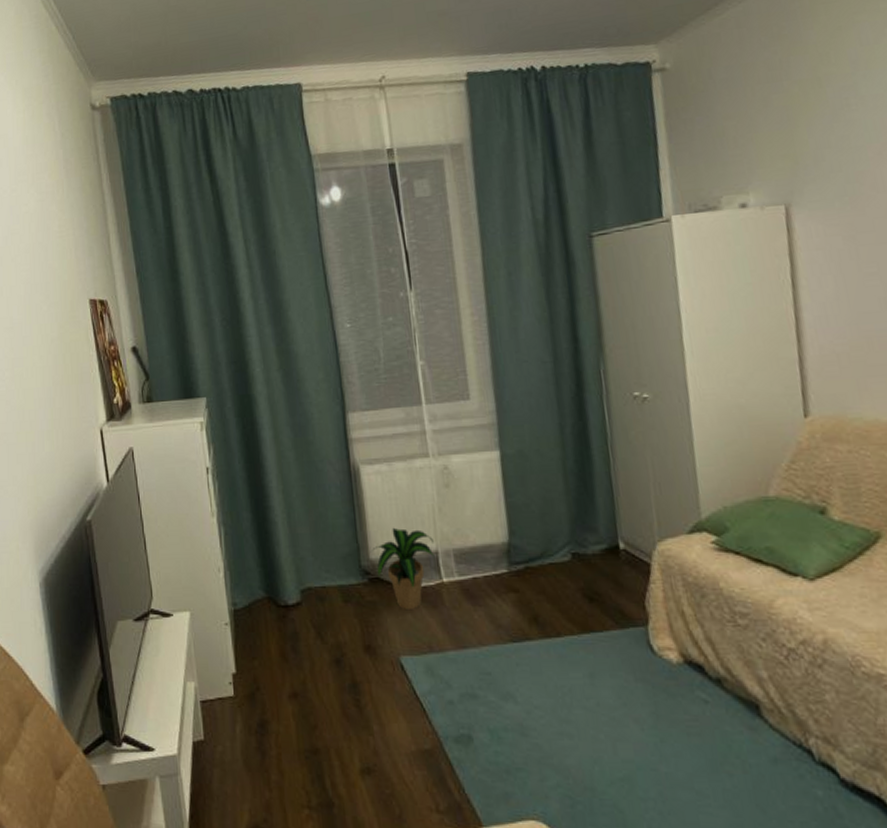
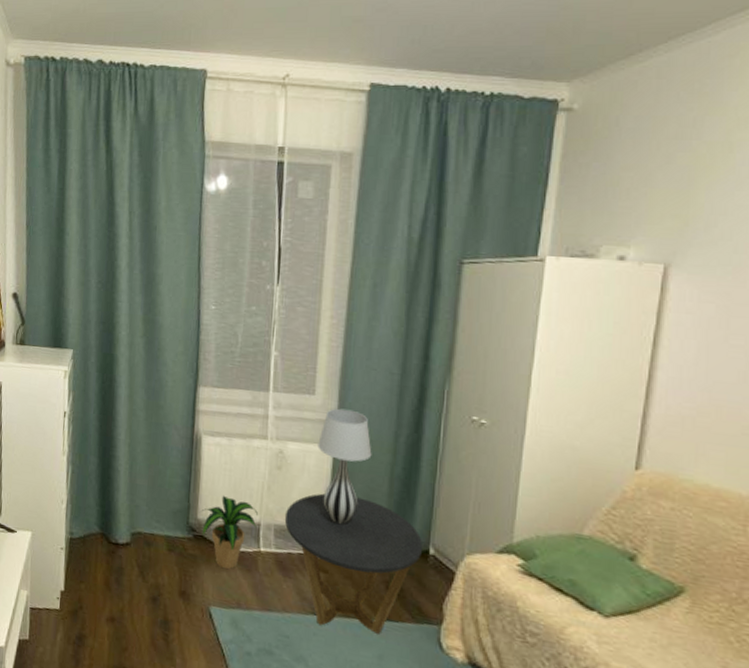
side table: none [461,501,612,653] -> present [284,493,422,634]
table lamp: none [482,408,540,534] -> present [318,408,372,524]

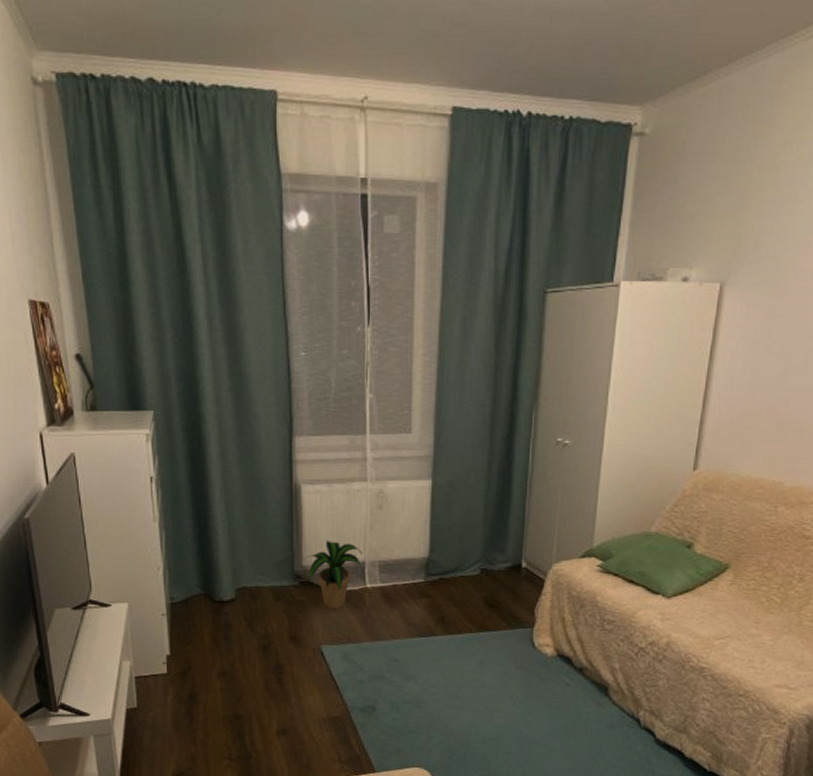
side table: present [284,493,422,634] -> none [388,525,515,645]
table lamp: present [318,408,372,524] -> none [416,443,468,551]

